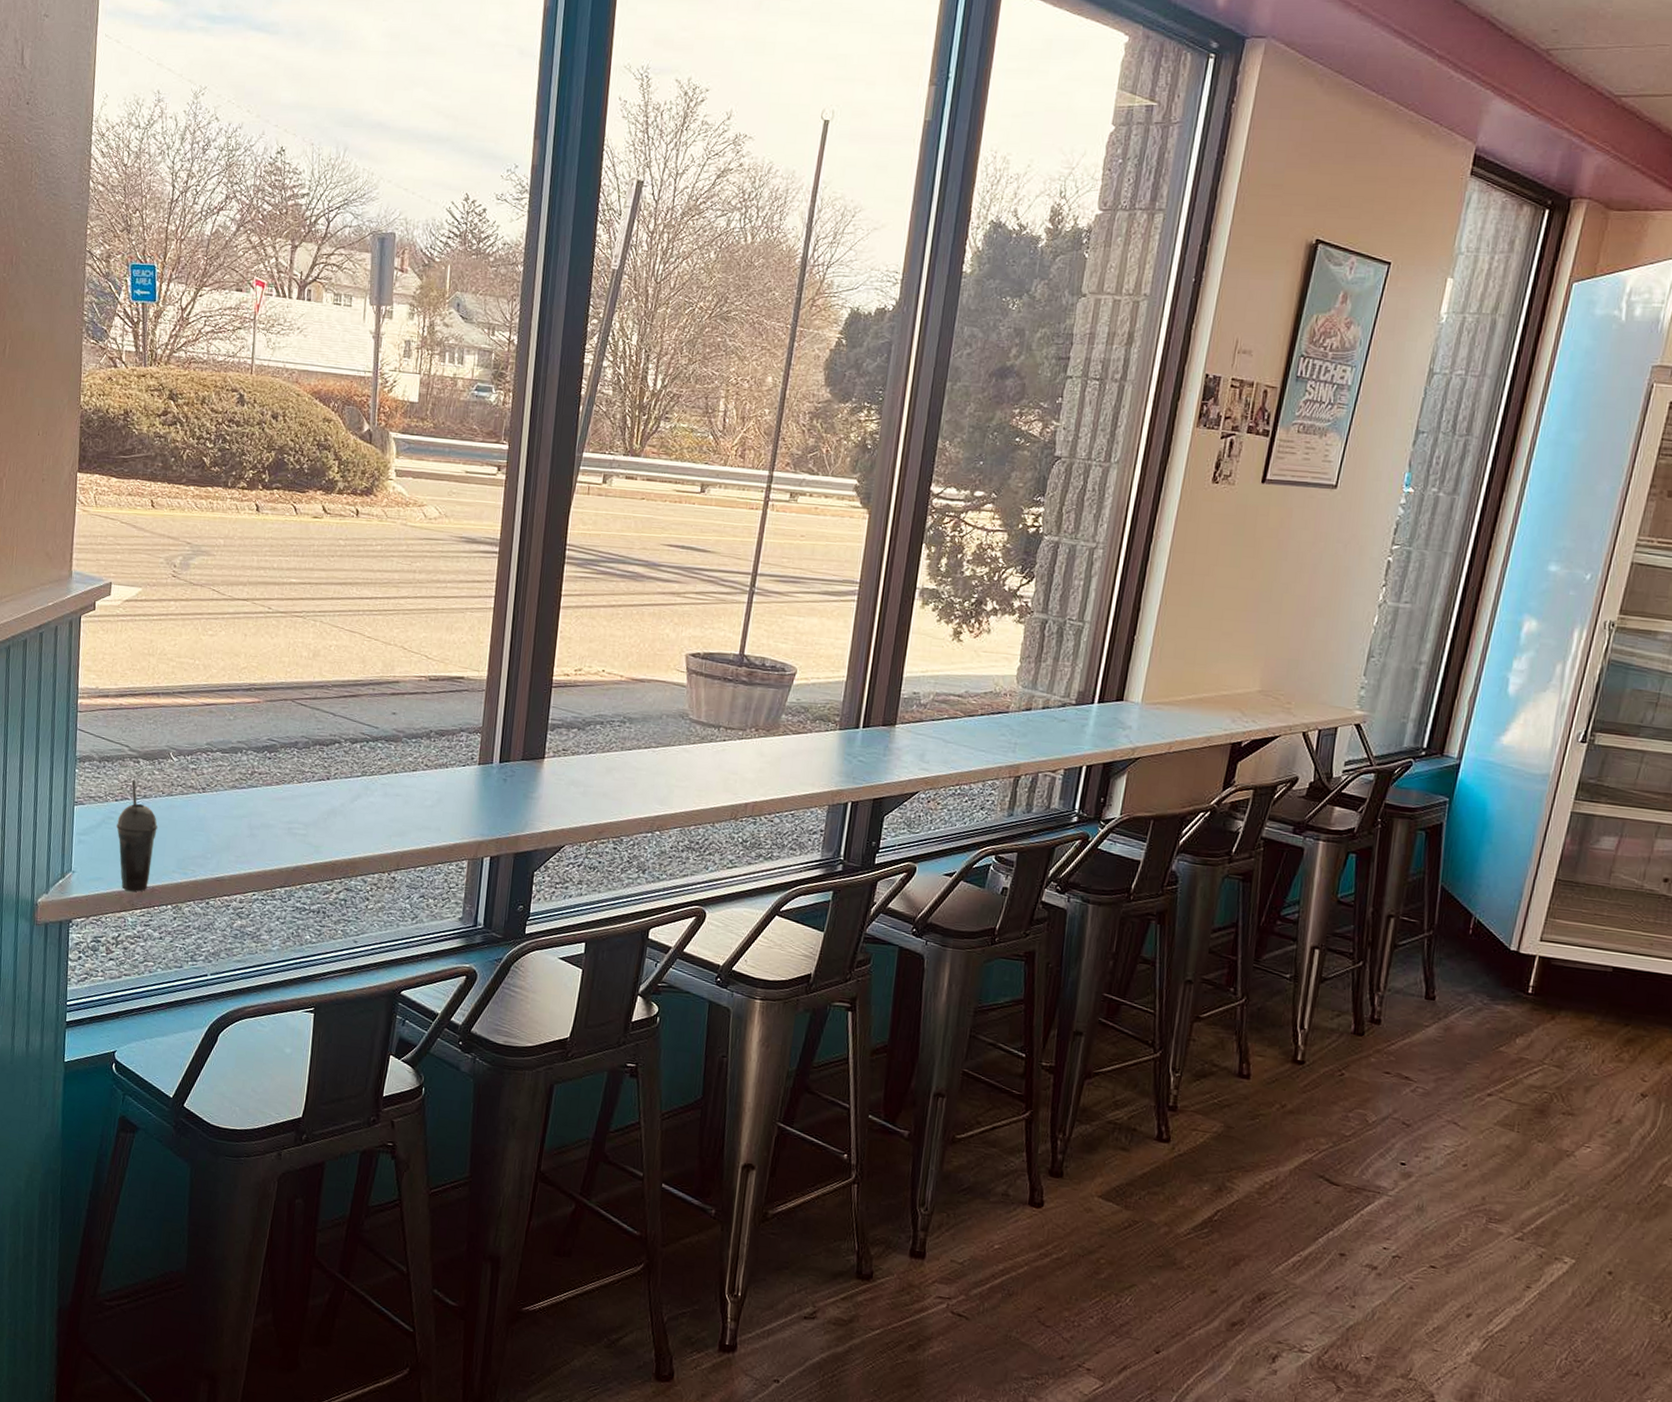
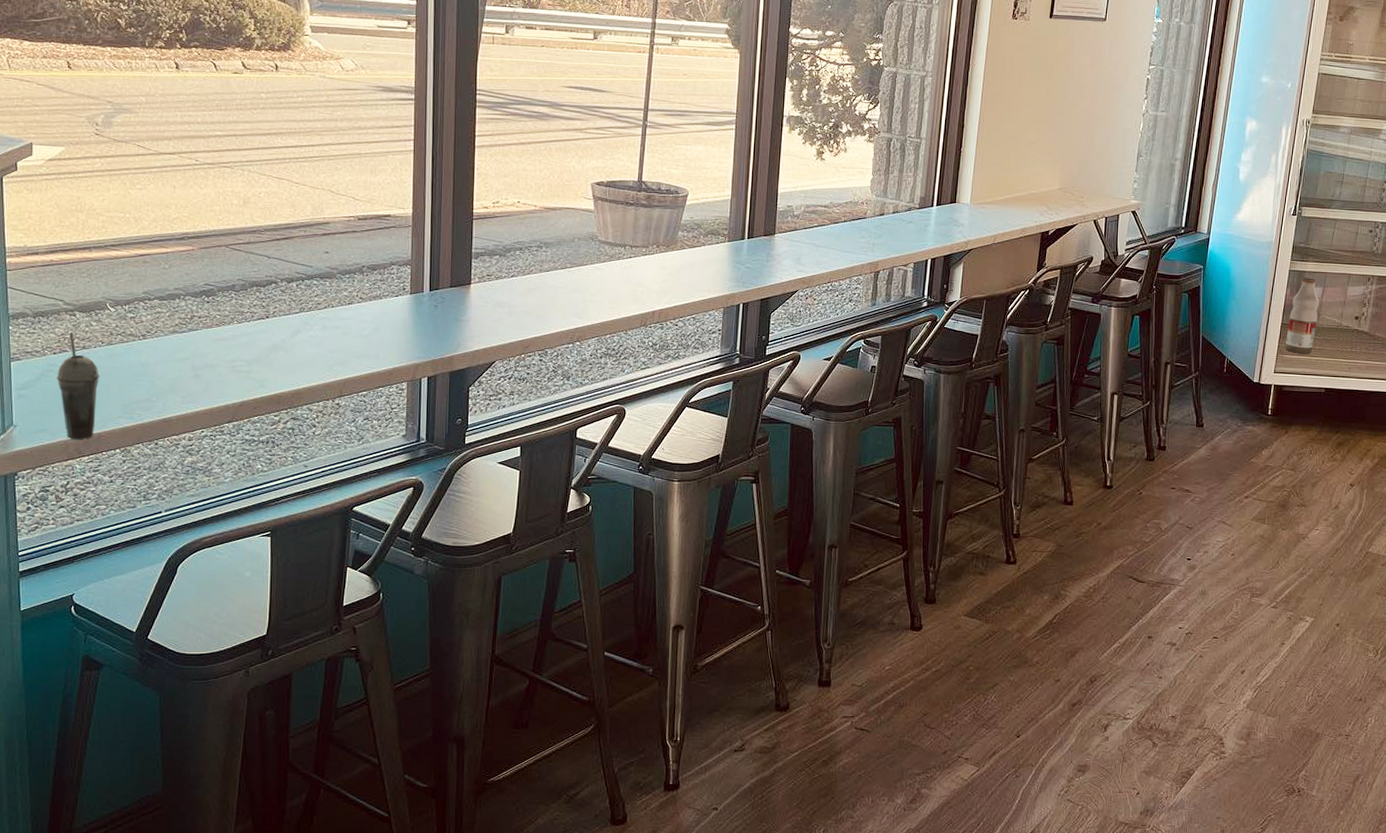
beverage bottle: none [1558,823,1612,921] -> present [1285,278,1319,354]

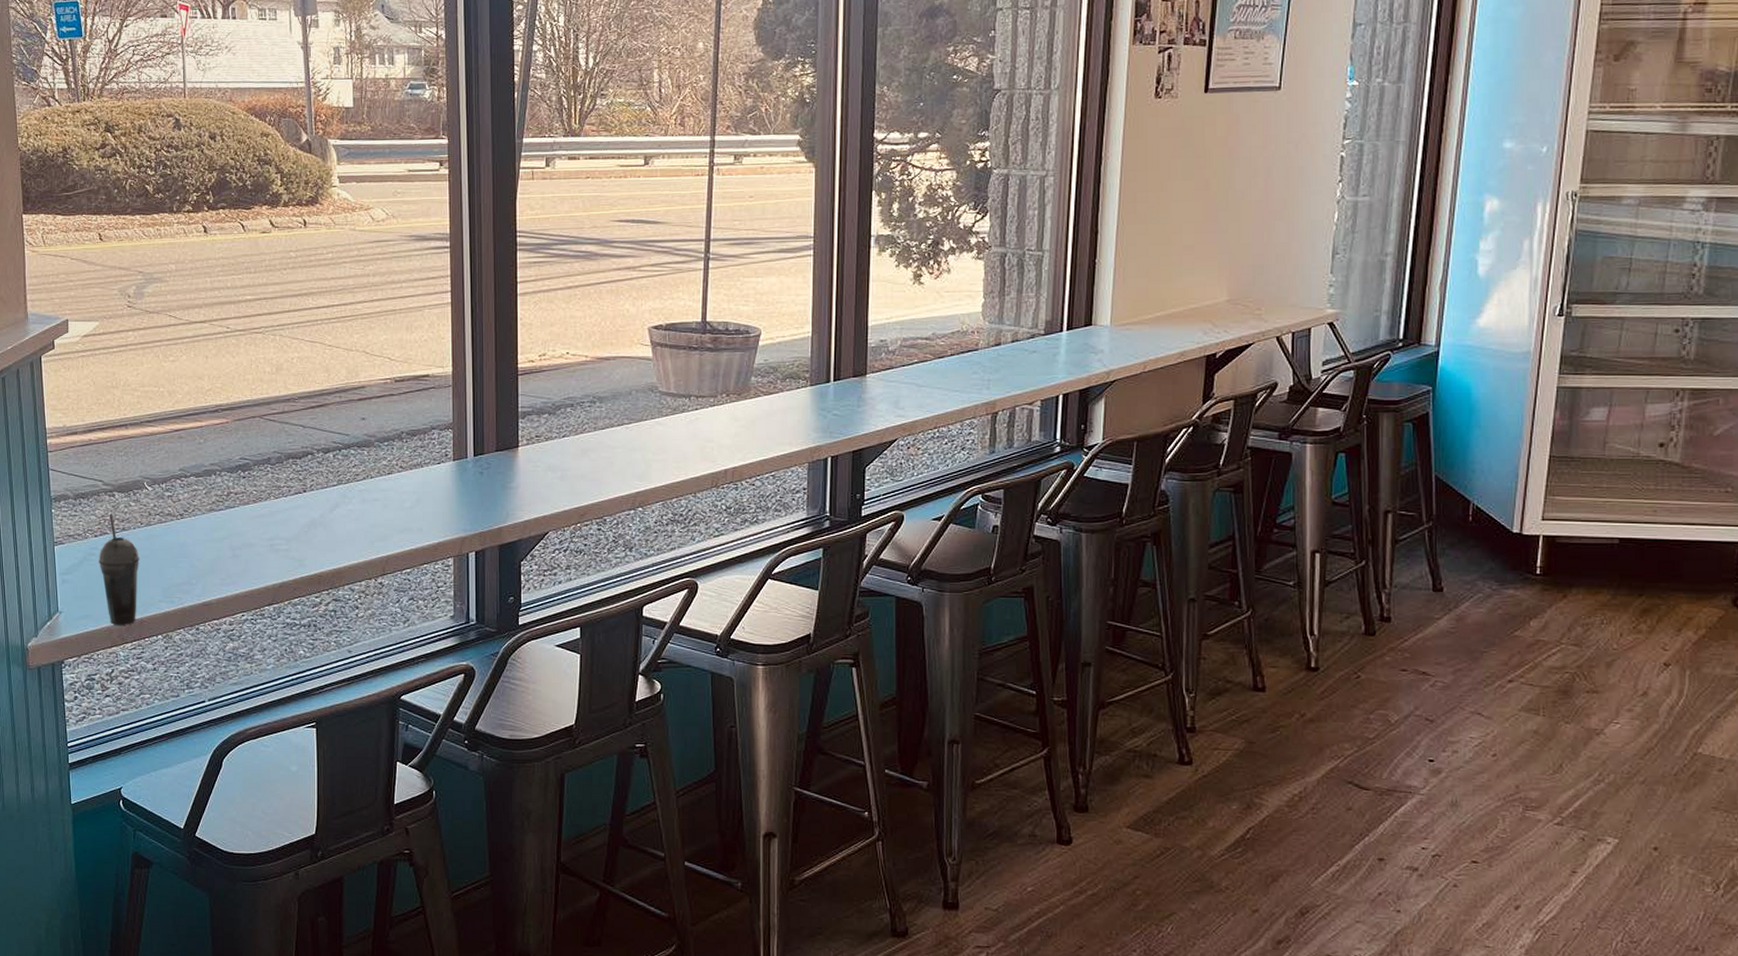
beverage bottle: present [1285,278,1319,354] -> none [1556,396,1604,494]

